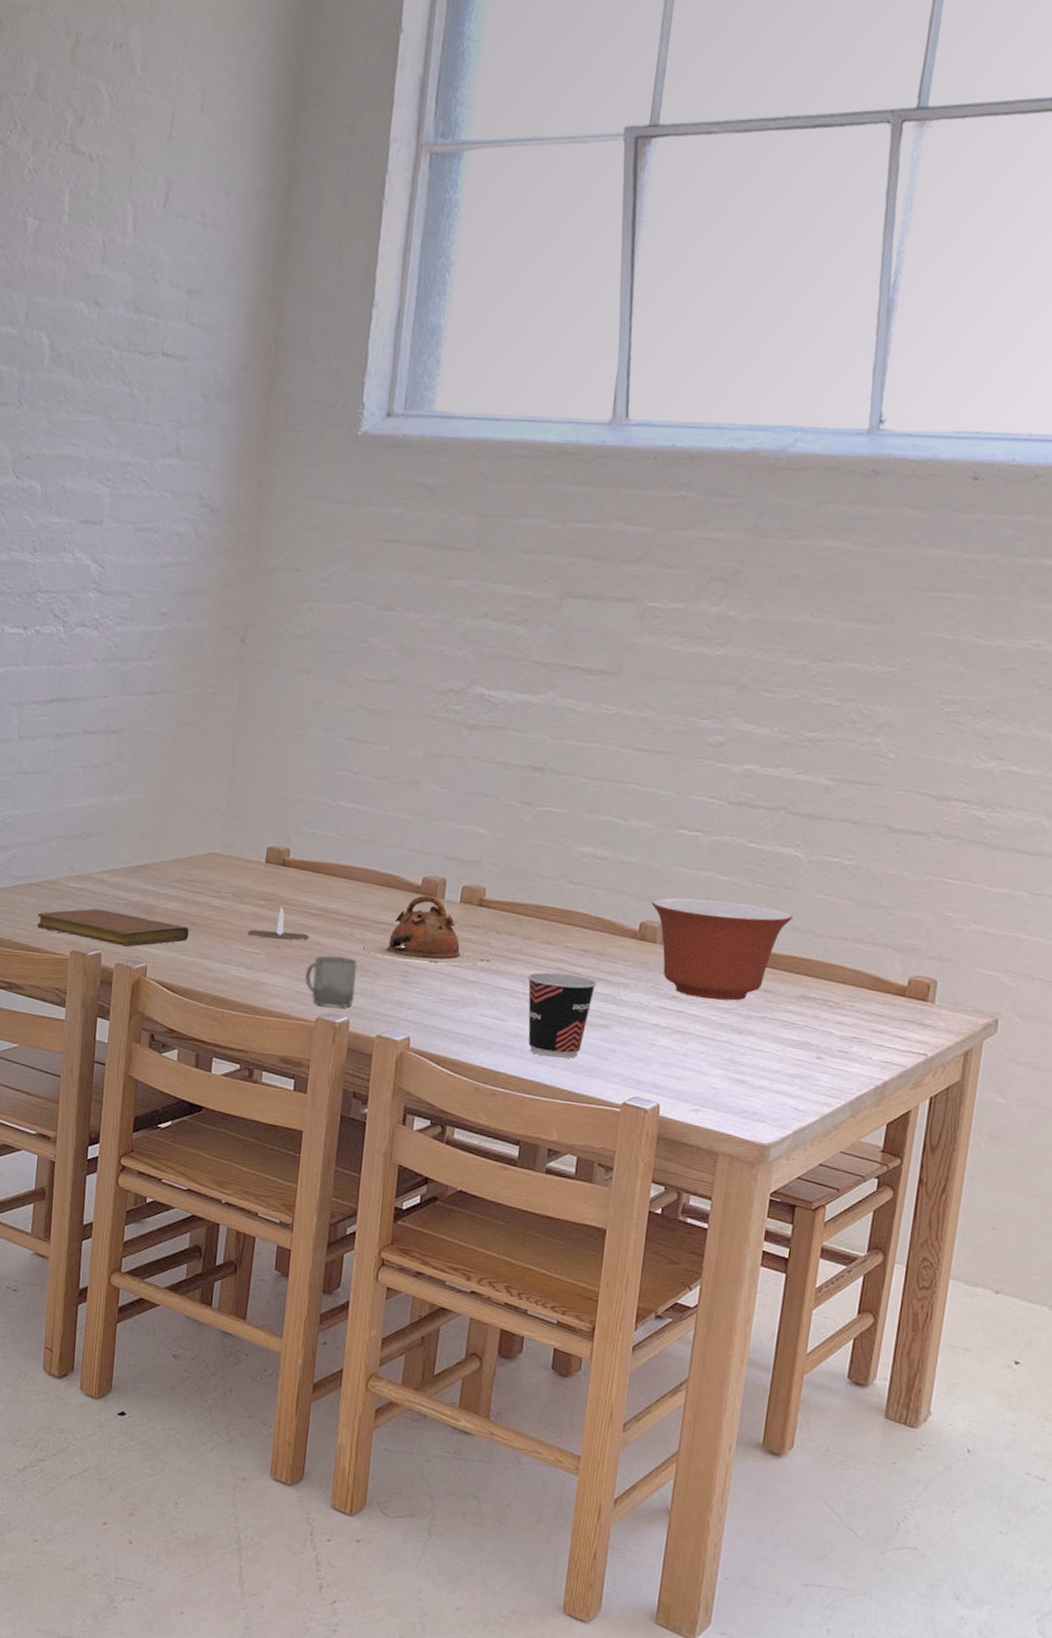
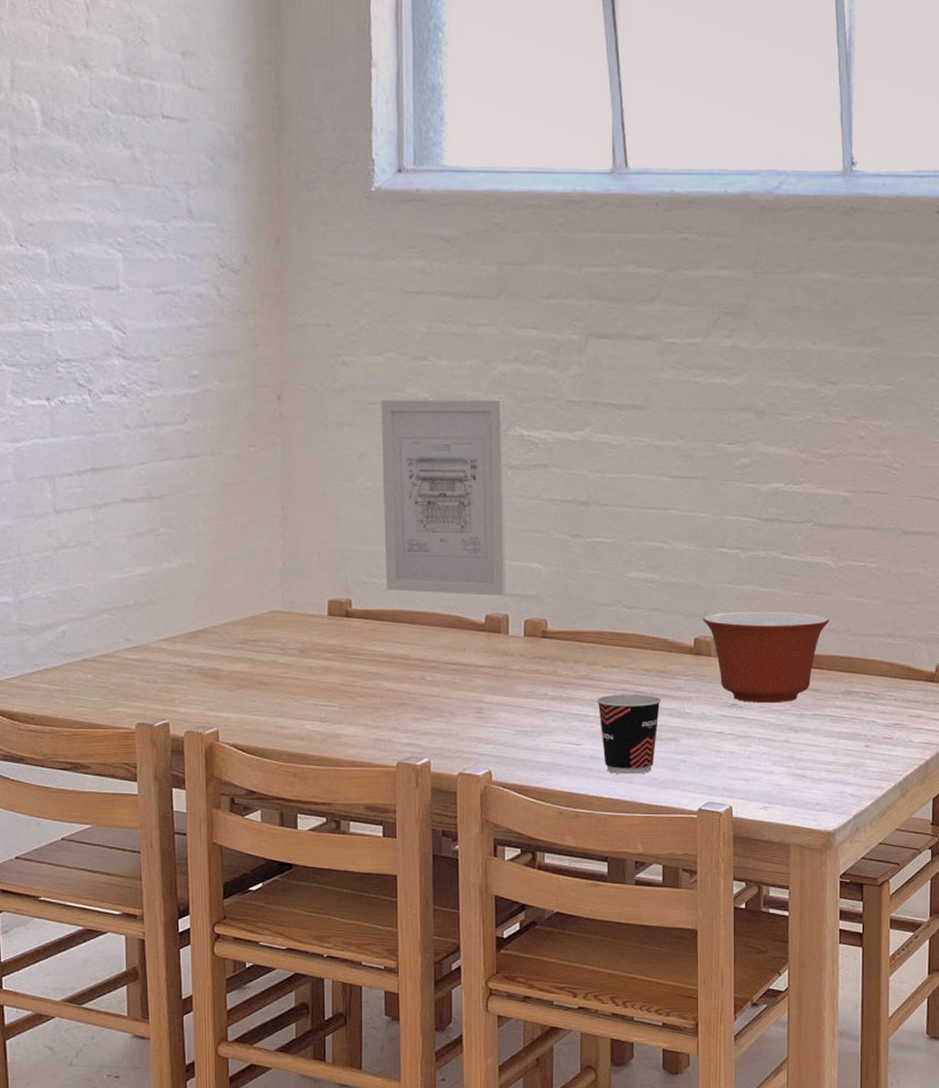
notebook: present [37,908,190,947] -> none [96,678,259,713]
candle: present [248,906,310,941] -> none [319,657,381,691]
cup: present [304,955,357,1008] -> none [380,700,432,750]
wall art: none [326,648,467,859] -> present [381,399,507,596]
teapot: present [363,895,494,965] -> none [436,631,562,698]

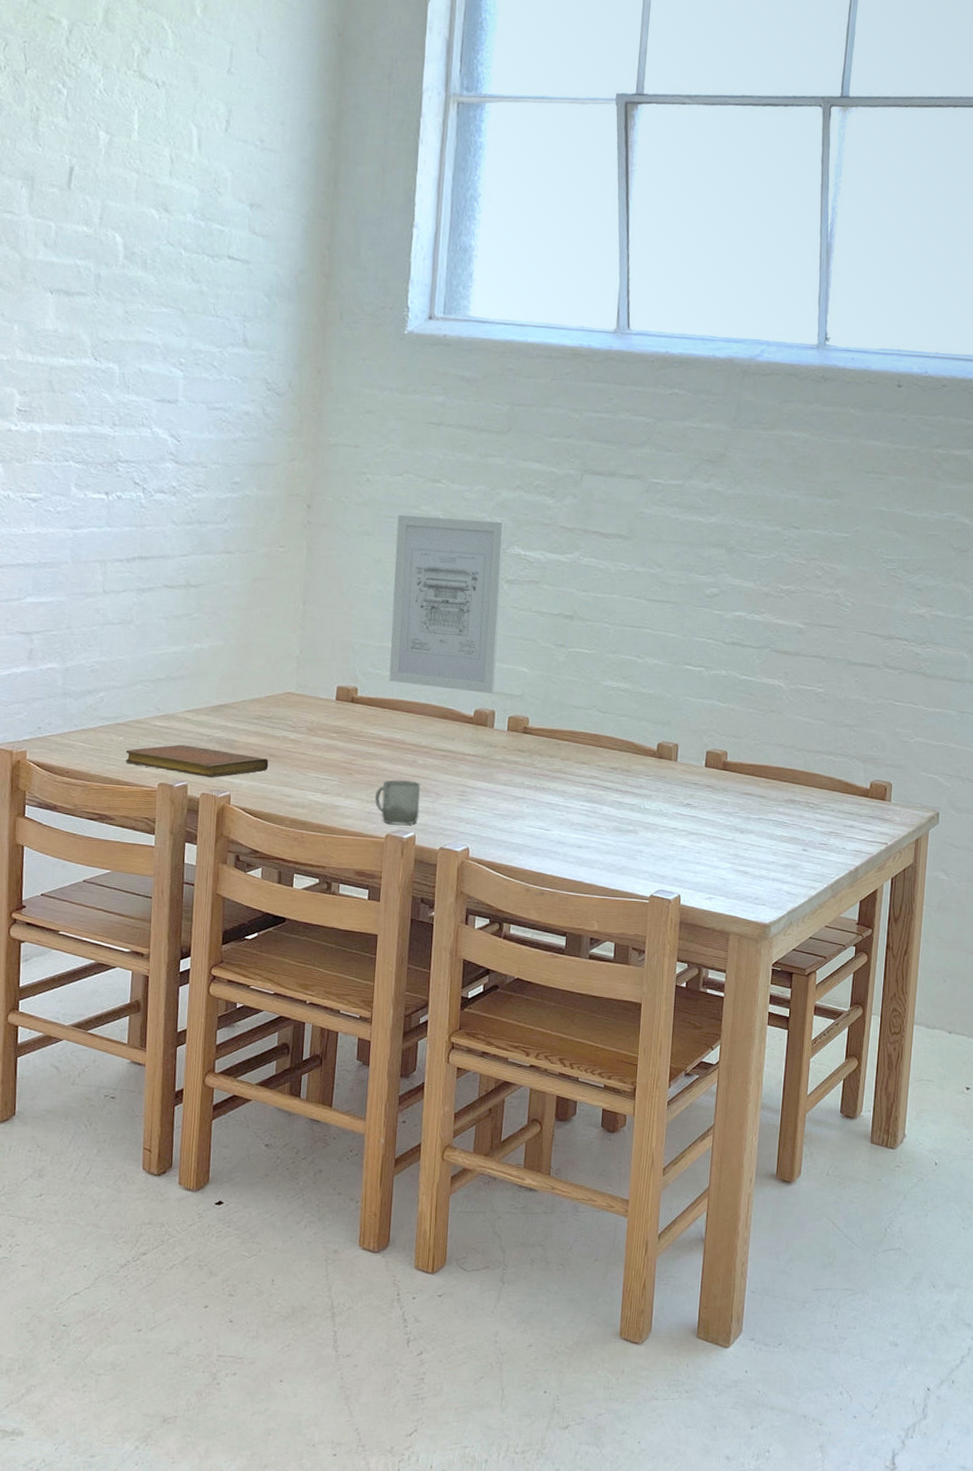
notebook: none [96,678,259,713] -> present [125,744,269,778]
cup: none [380,700,432,750] -> present [374,779,421,825]
cup: present [597,694,661,775] -> none [567,788,624,861]
mixing bowl: present [702,611,829,704] -> none [666,722,779,806]

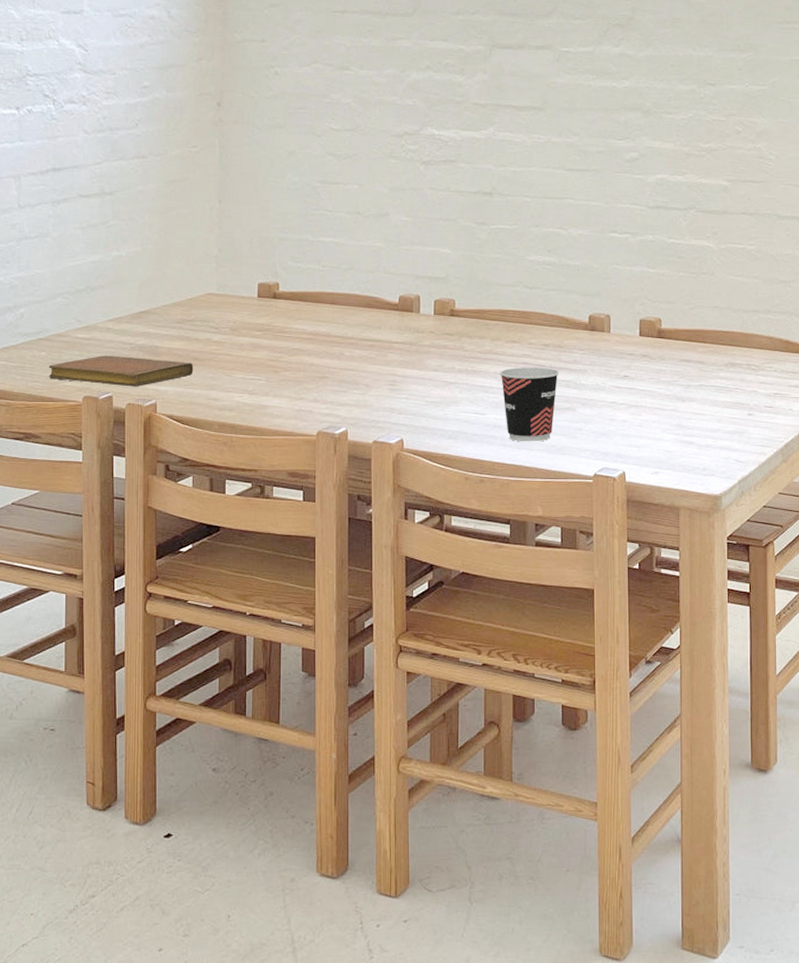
cup: present [374,779,421,825] -> none [303,374,350,420]
wall art: present [389,514,505,694] -> none [308,103,418,278]
cup: none [567,788,624,861] -> present [500,367,559,442]

